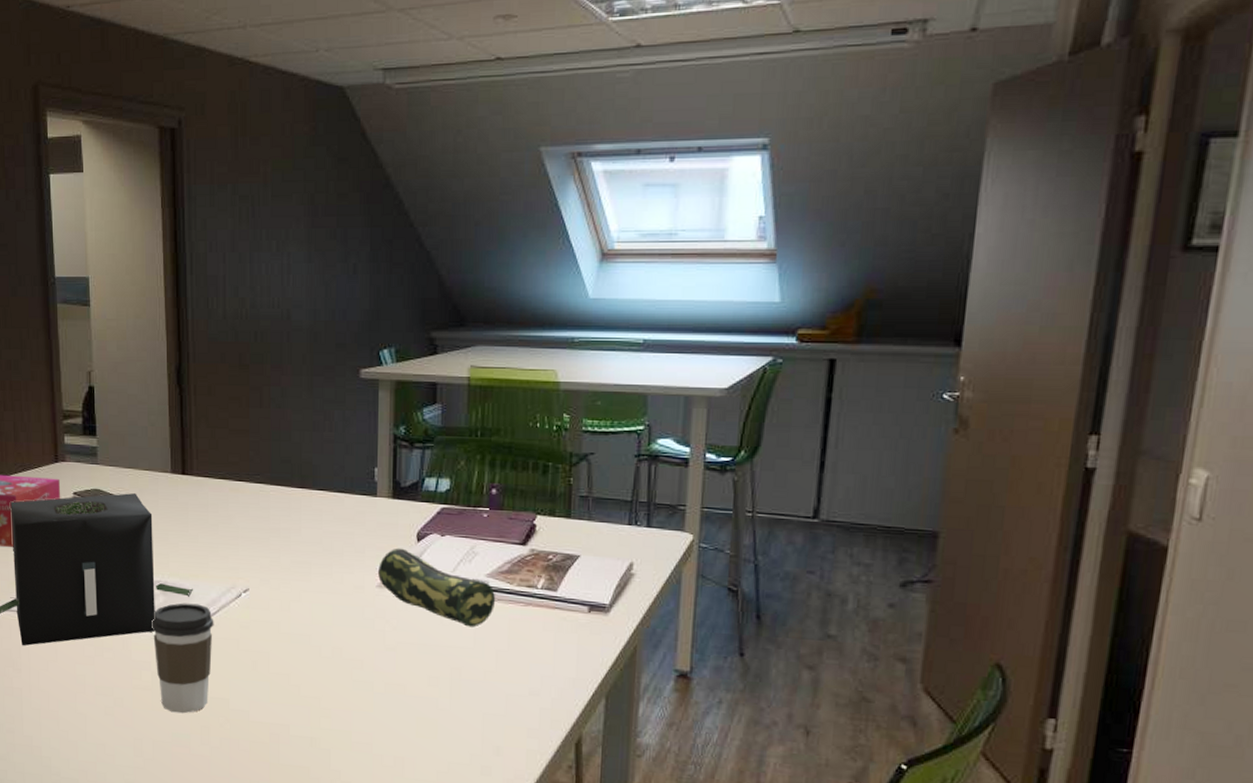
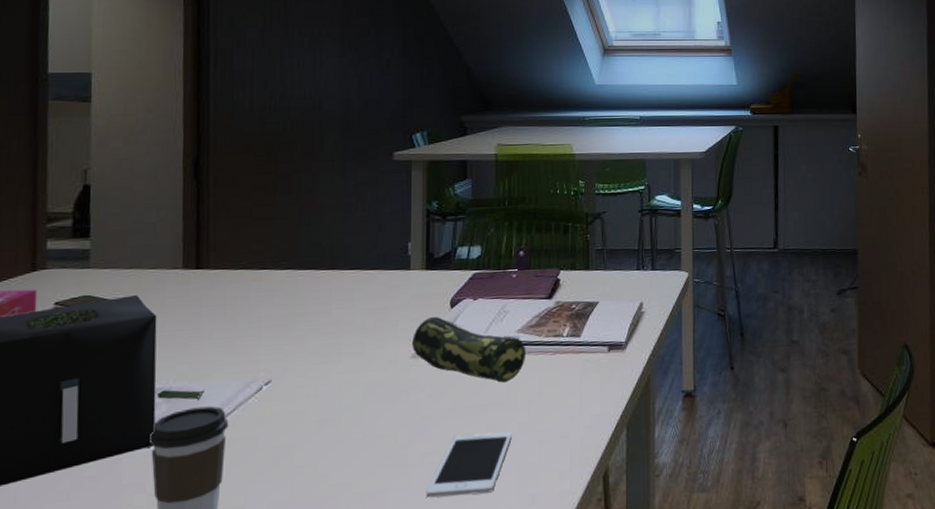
cell phone: none [390,672,478,735] -> present [426,432,512,498]

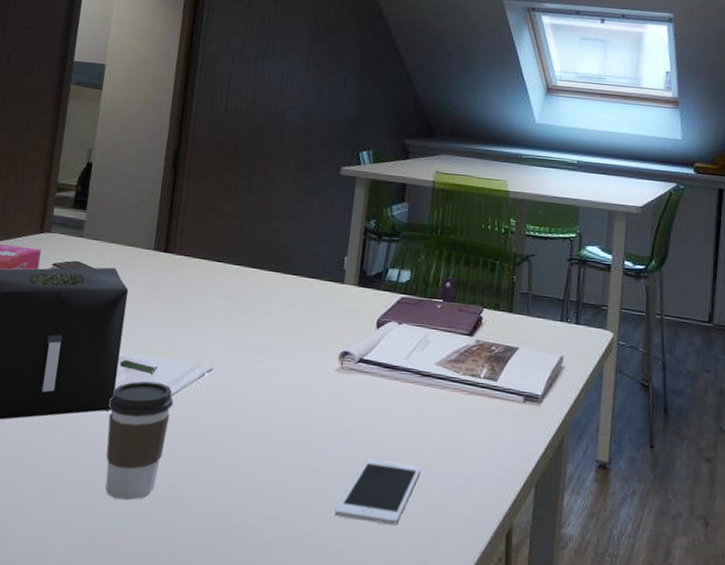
pencil case: present [412,316,527,383] -> none [338,333,443,414]

